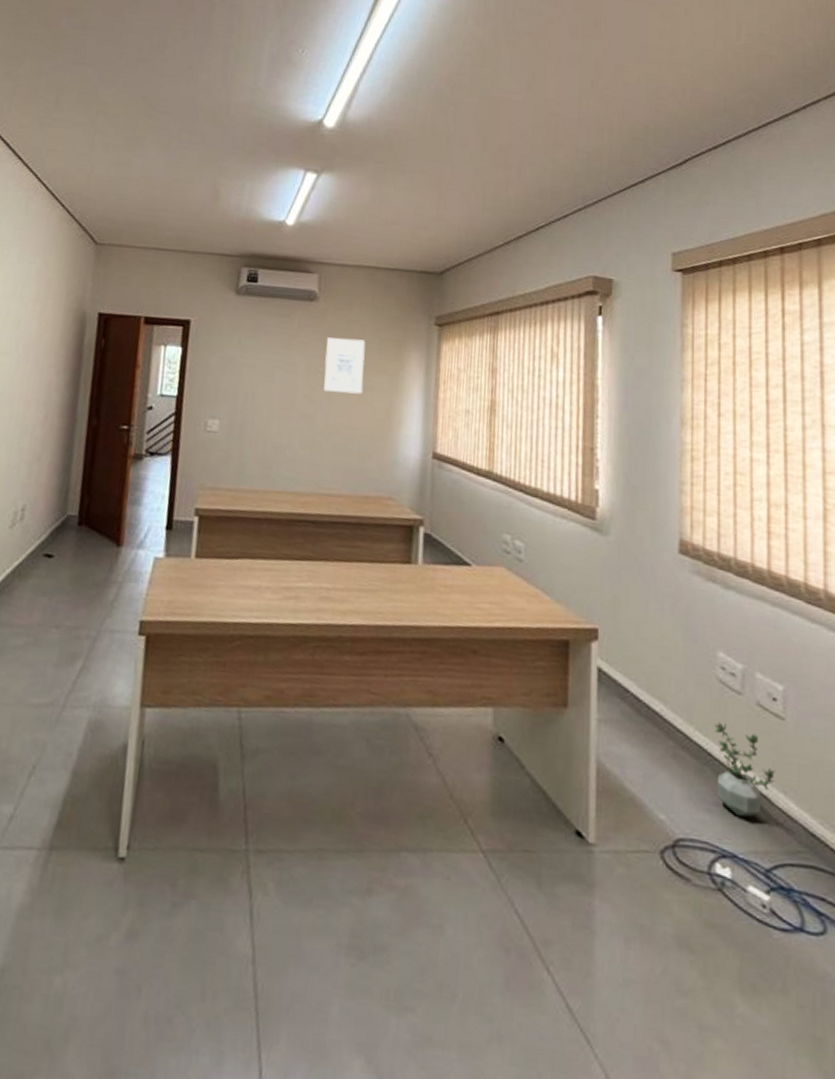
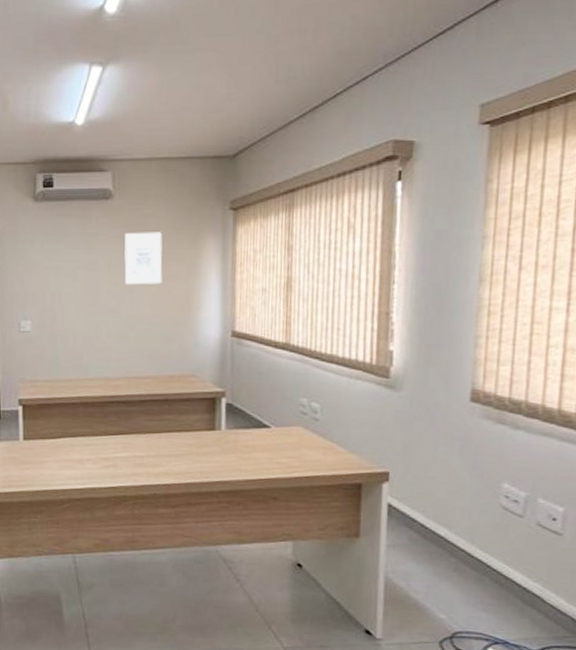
potted plant: present [715,722,775,818] -> none [493,541,549,614]

